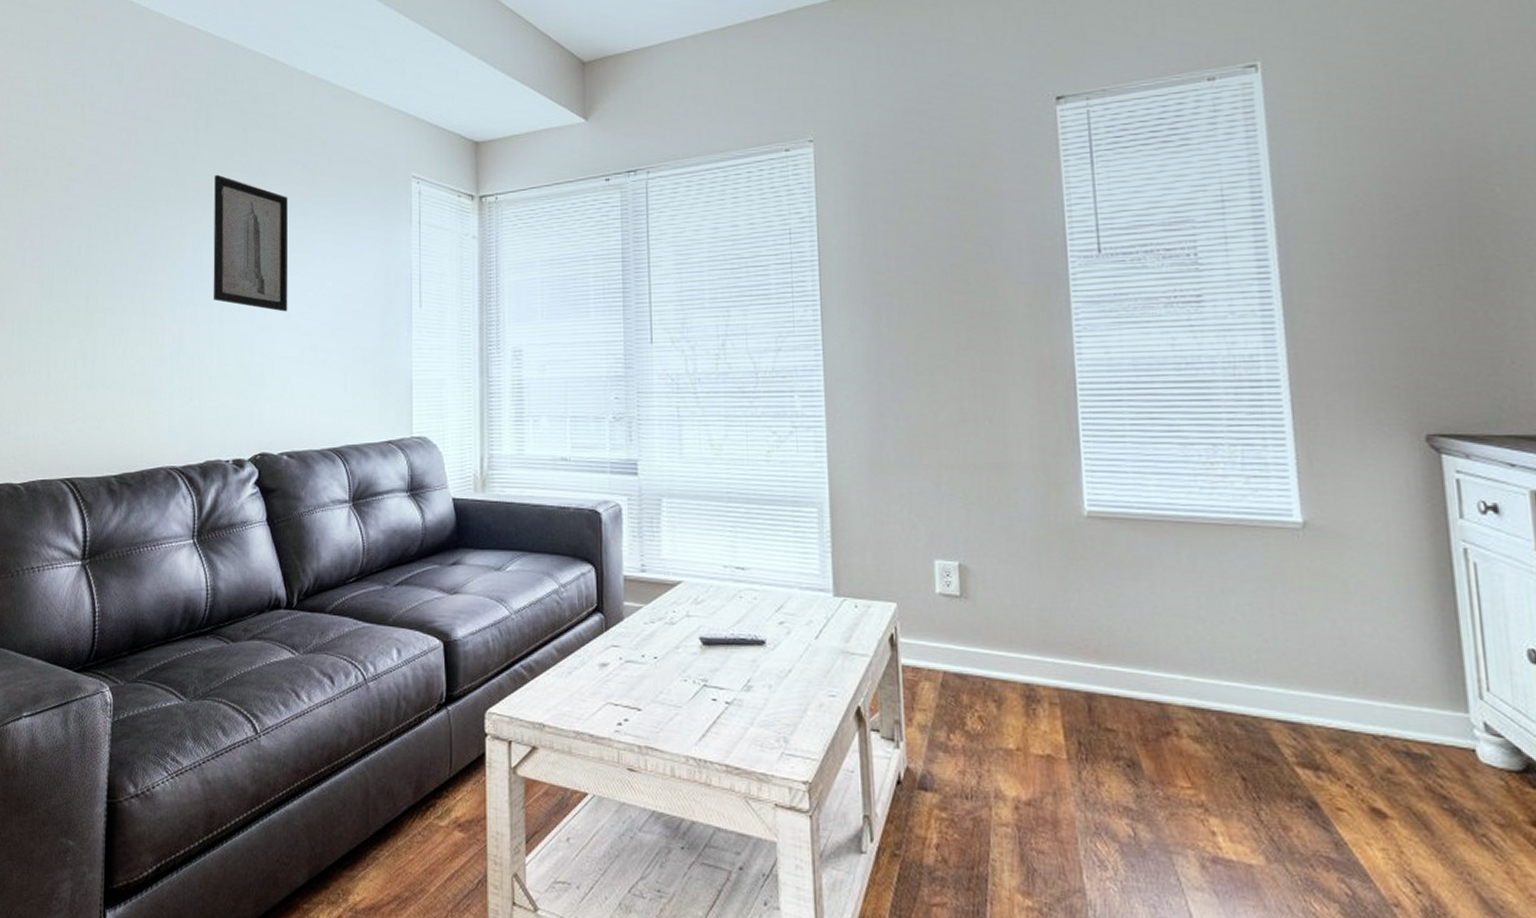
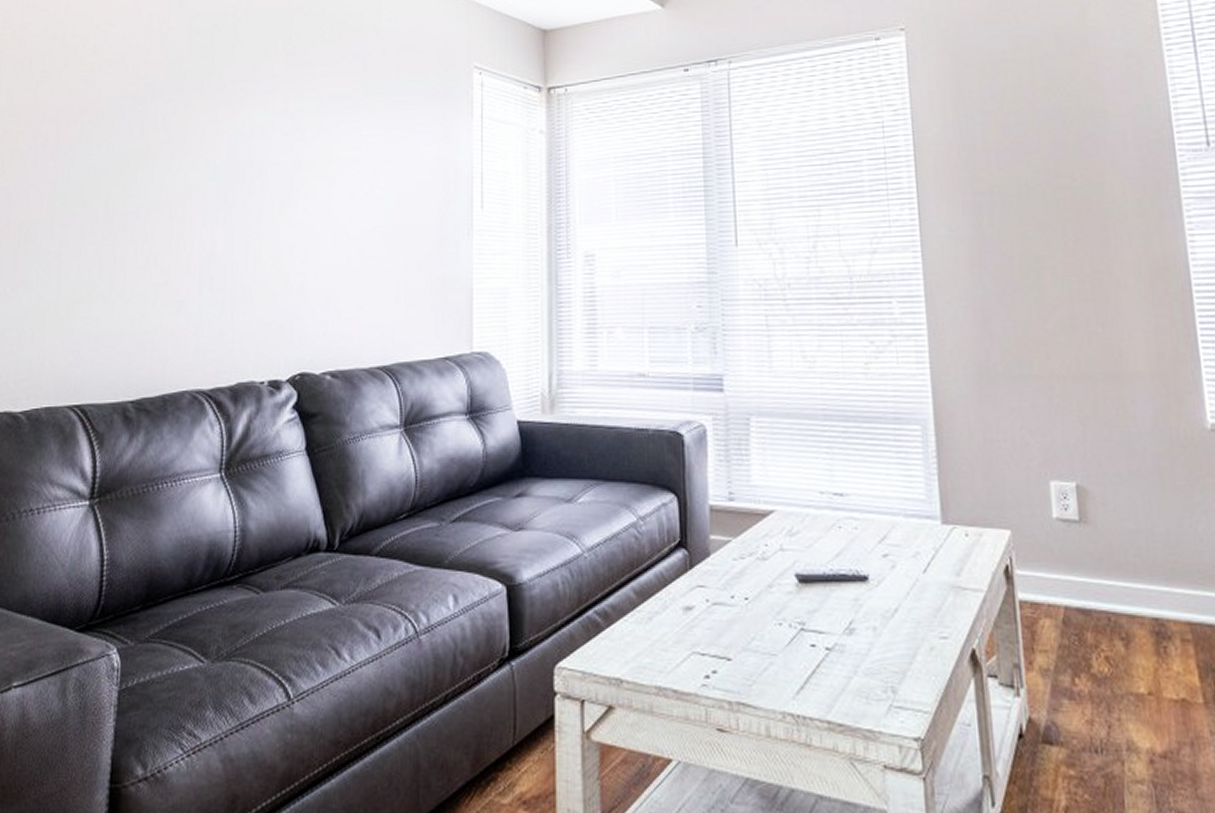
wall art: present [213,174,289,312] -> none [250,65,336,215]

